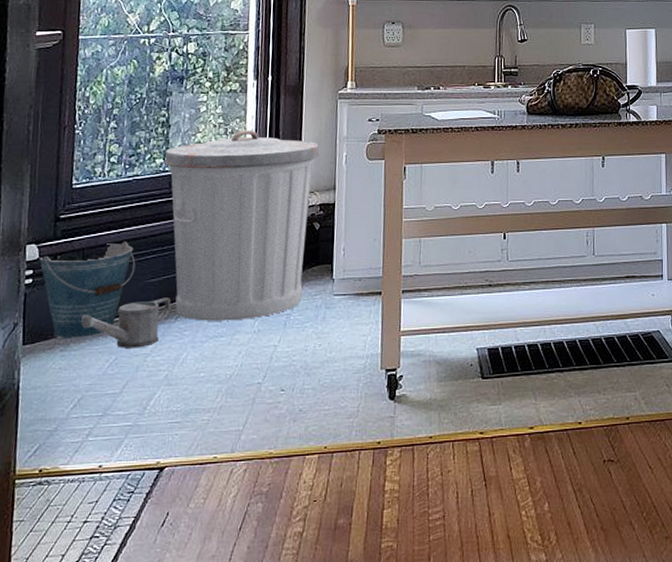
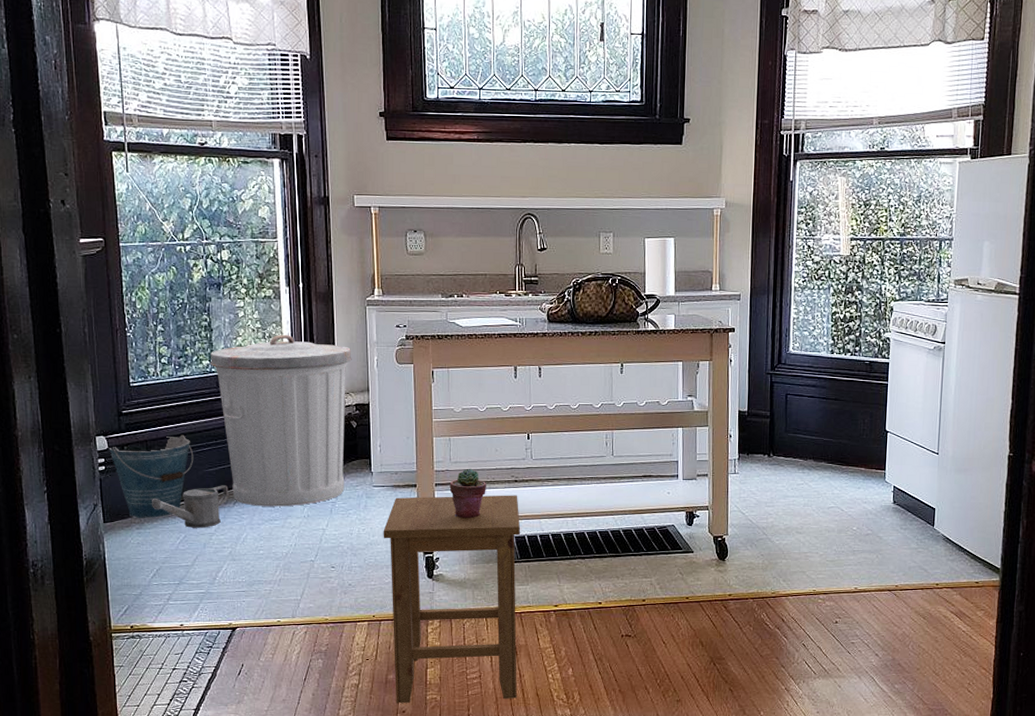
stool: none [341,301,494,554] -> present [383,495,521,703]
potted succulent: none [417,272,458,330] -> present [449,468,486,519]

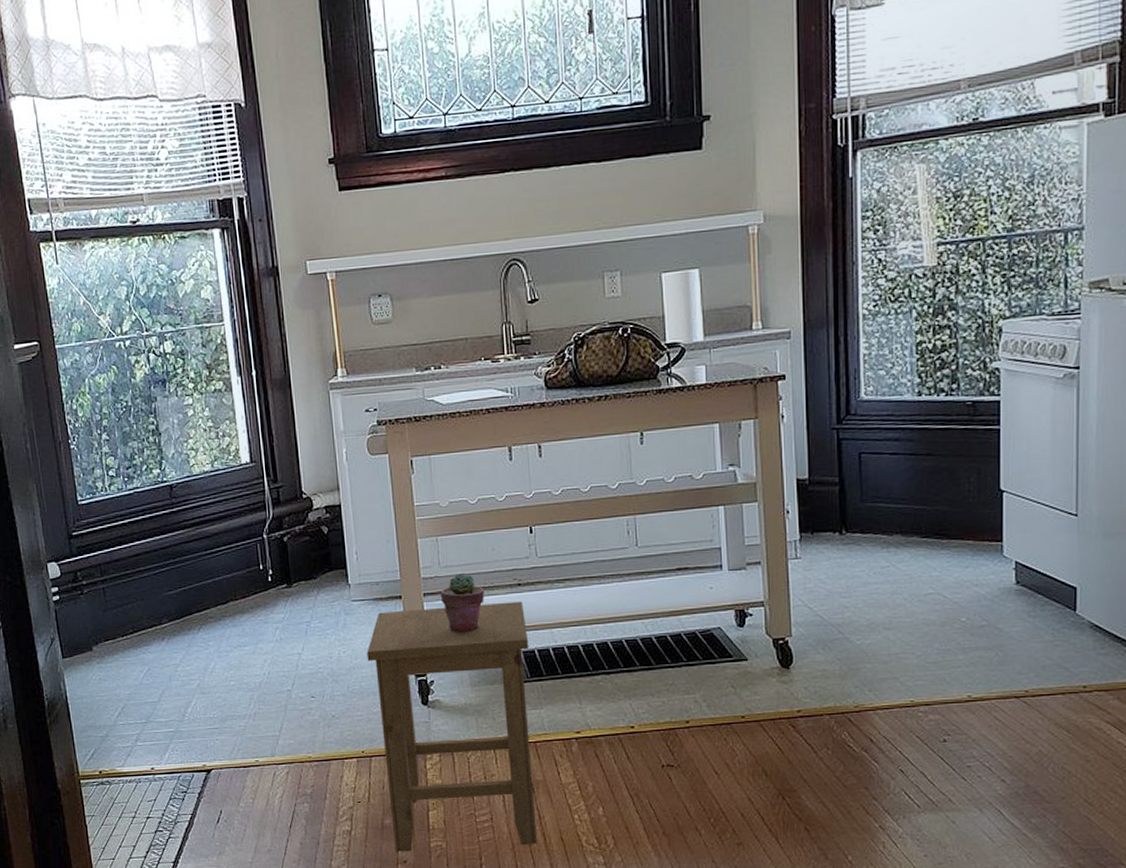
bucket: present [108,434,194,519] -> none [60,555,152,652]
watering can: present [152,485,229,528] -> none [110,609,192,659]
trash can: present [210,334,352,507] -> none [160,431,320,631]

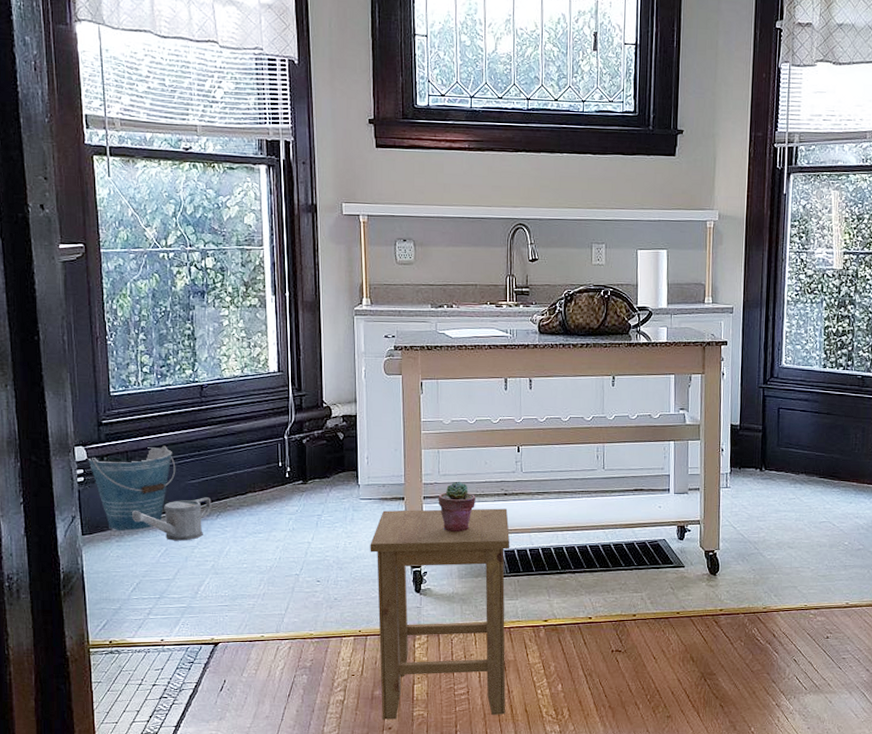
bucket: none [60,555,152,652] -> present [87,445,176,532]
watering can: none [110,609,192,659] -> present [132,497,212,541]

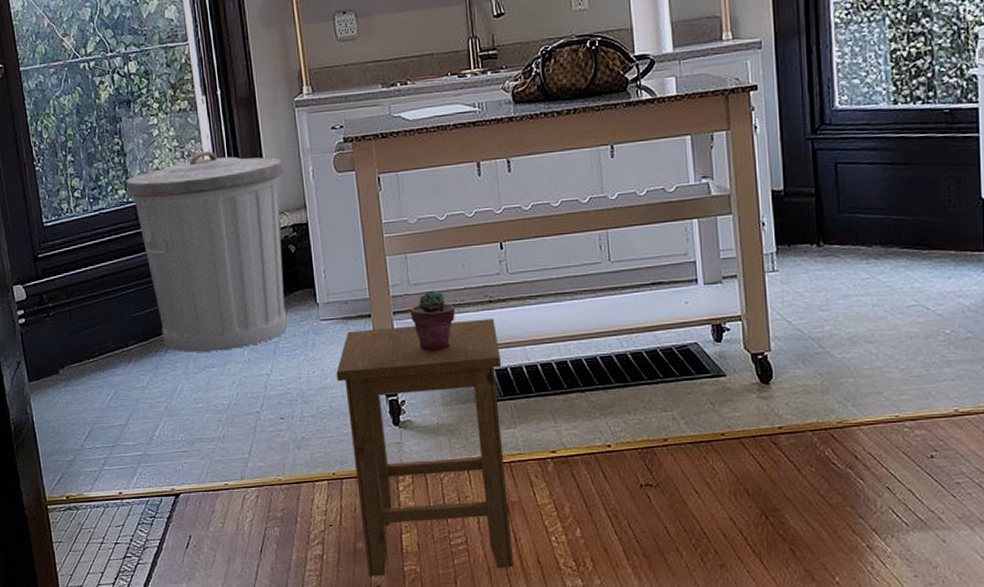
bucket: present [87,445,176,532] -> none [26,276,118,375]
watering can: present [132,497,212,541] -> none [77,330,159,382]
trash can: none [194,343,339,519] -> present [126,150,288,353]

